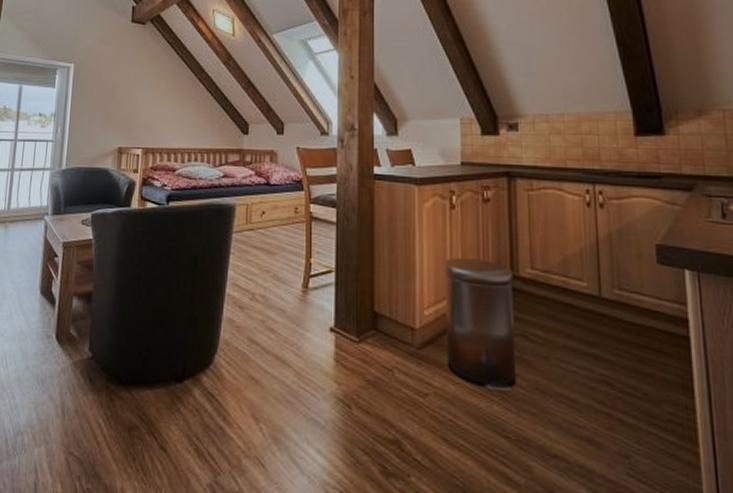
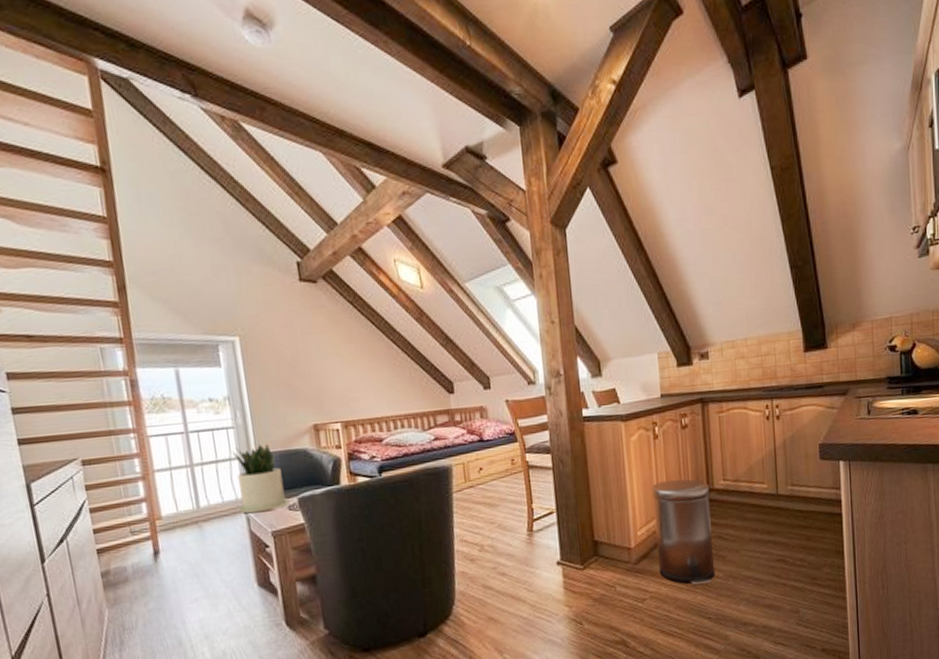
planter: none [39,159,85,222] -> present [231,444,290,514]

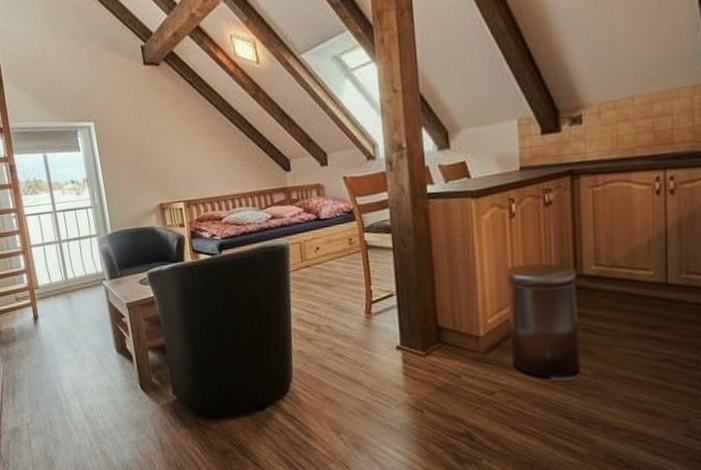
planter: present [231,444,290,514] -> none [91,222,141,287]

